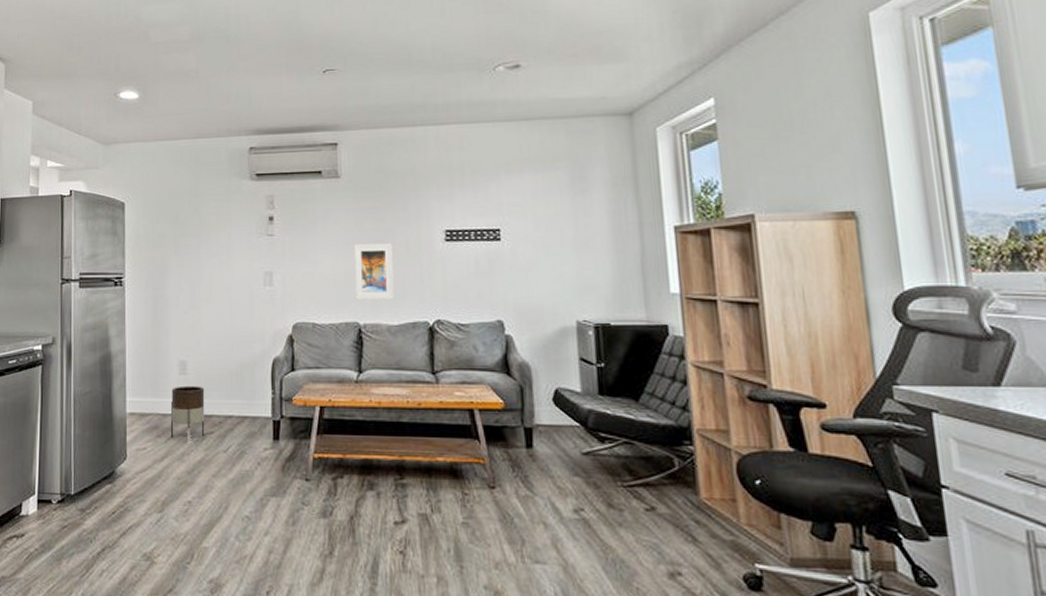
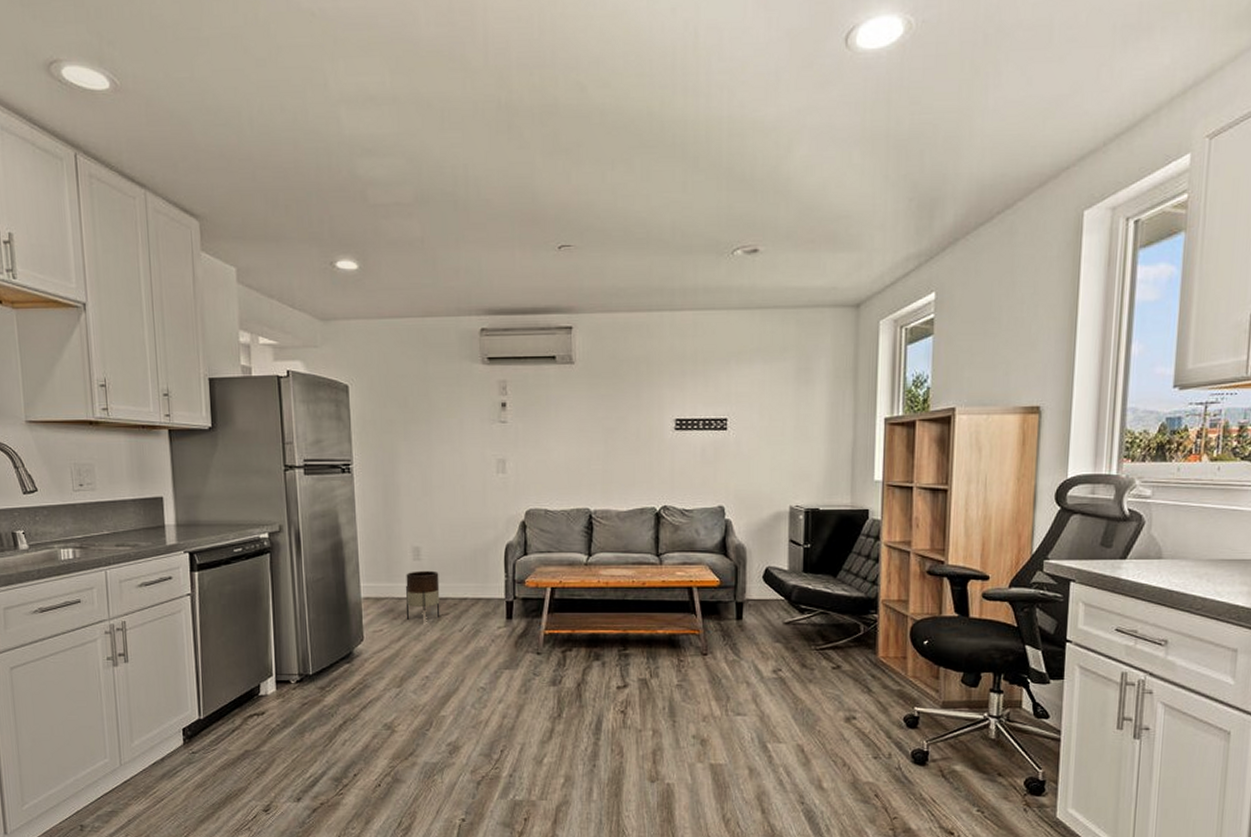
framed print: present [354,244,394,300] -> none [586,432,624,487]

